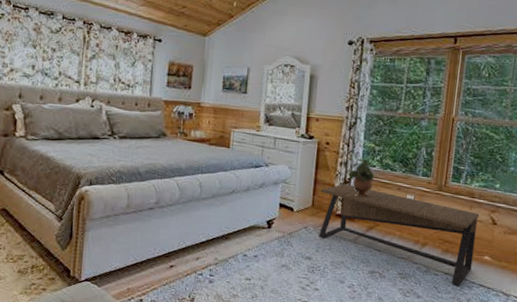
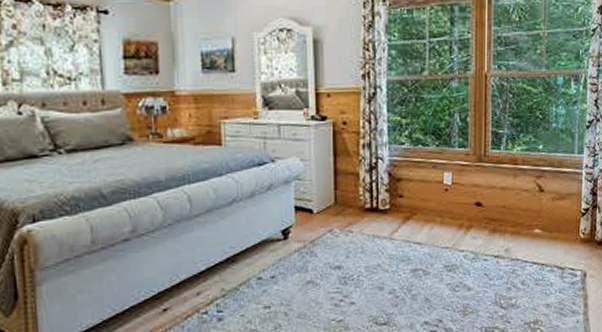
bench: present [319,183,480,286] -> none [344,169,525,269]
potted plant: present [349,158,374,198] -> none [375,135,404,184]

